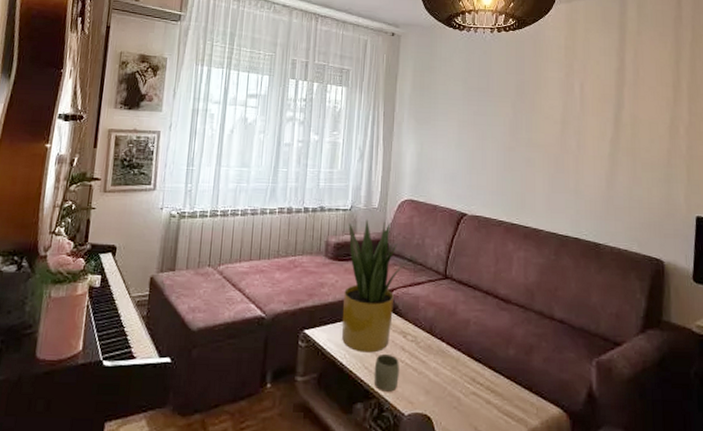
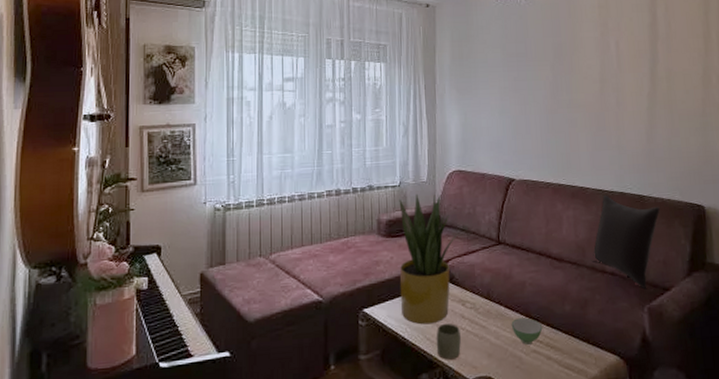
bowl: none [452,357,484,386] -> present [511,317,543,345]
pillow: none [539,239,616,341] -> present [591,195,660,288]

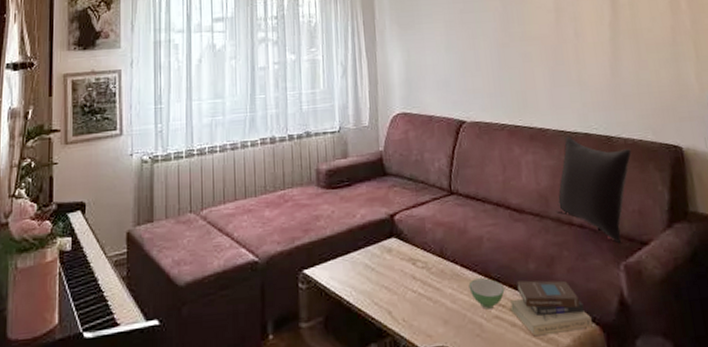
planter: present [399,193,458,325] -> none [339,139,405,287]
mug: present [436,323,461,360] -> none [384,285,413,328]
books: none [546,320,617,368] -> present [510,280,592,337]

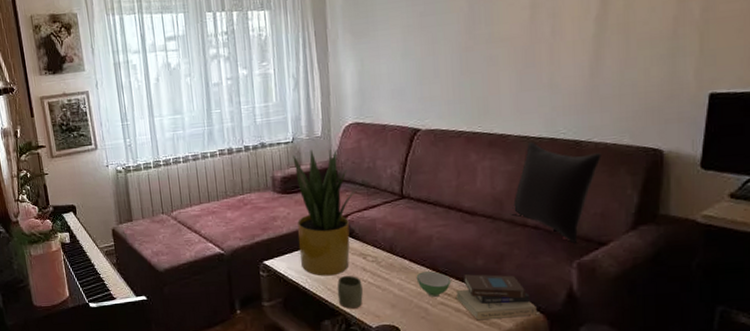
planter: none [339,139,405,287] -> present [293,149,357,276]
mug: none [384,285,413,328] -> present [337,275,363,309]

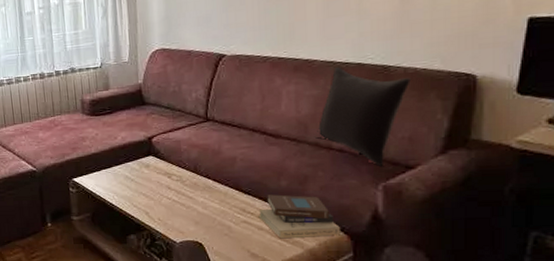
planter: present [293,149,357,276] -> none [101,74,162,194]
mug: present [337,275,363,309] -> none [142,193,168,225]
bowl: present [416,271,451,297] -> none [220,191,255,215]

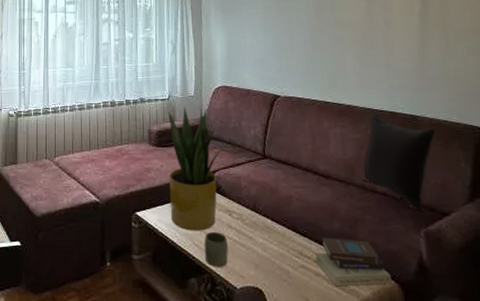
planter: none [101,74,162,194] -> present [168,107,224,231]
mug: none [142,193,168,225] -> present [204,231,228,267]

